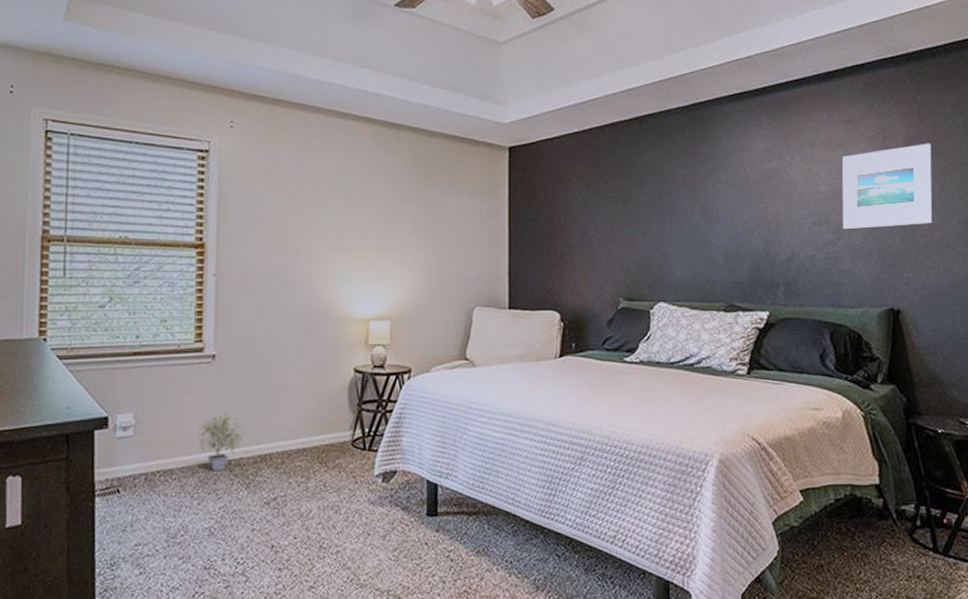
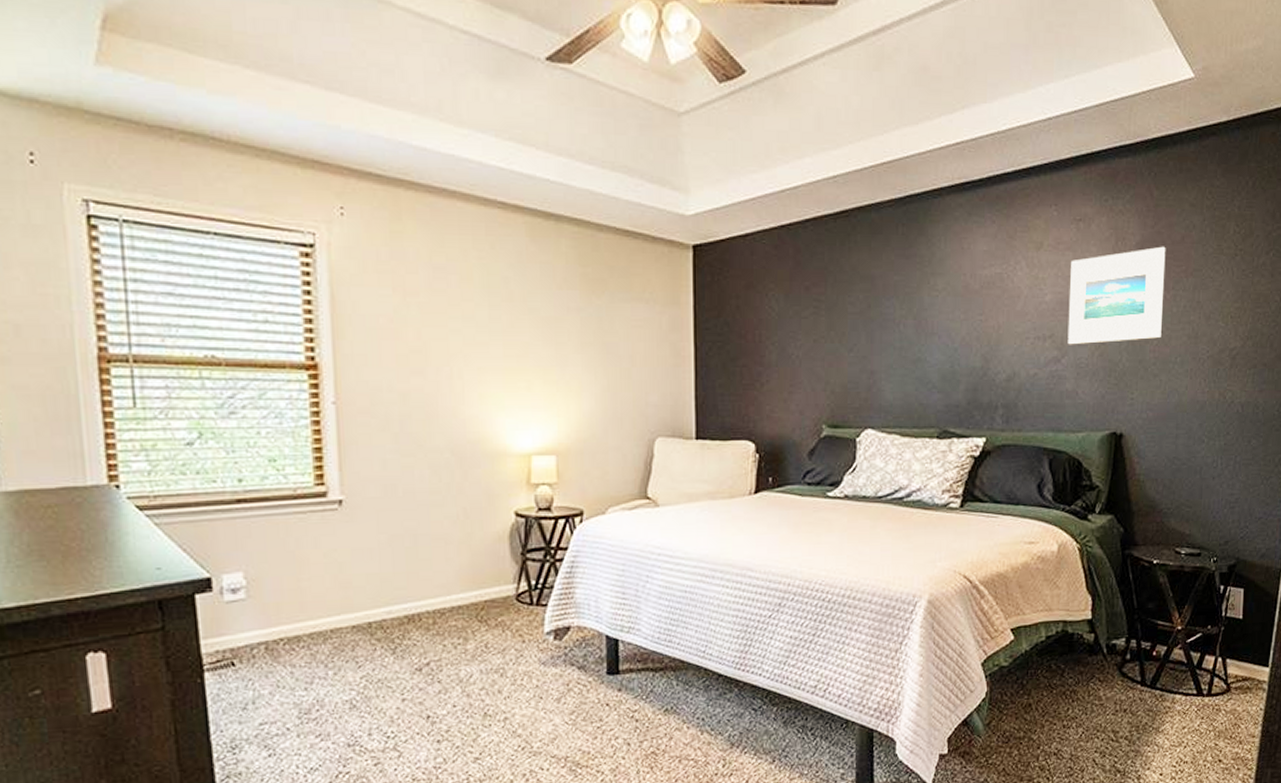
potted plant: present [198,410,246,471] -> none [327,565,387,636]

